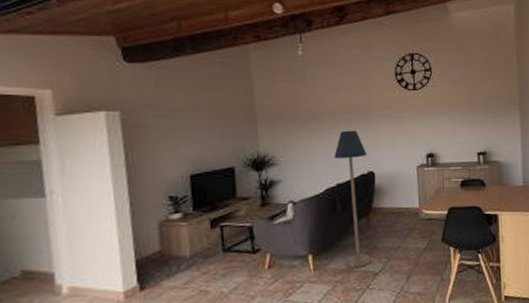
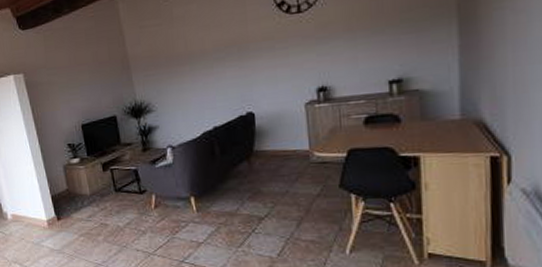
floor lamp: present [334,130,372,268] -> none [208,68,257,211]

